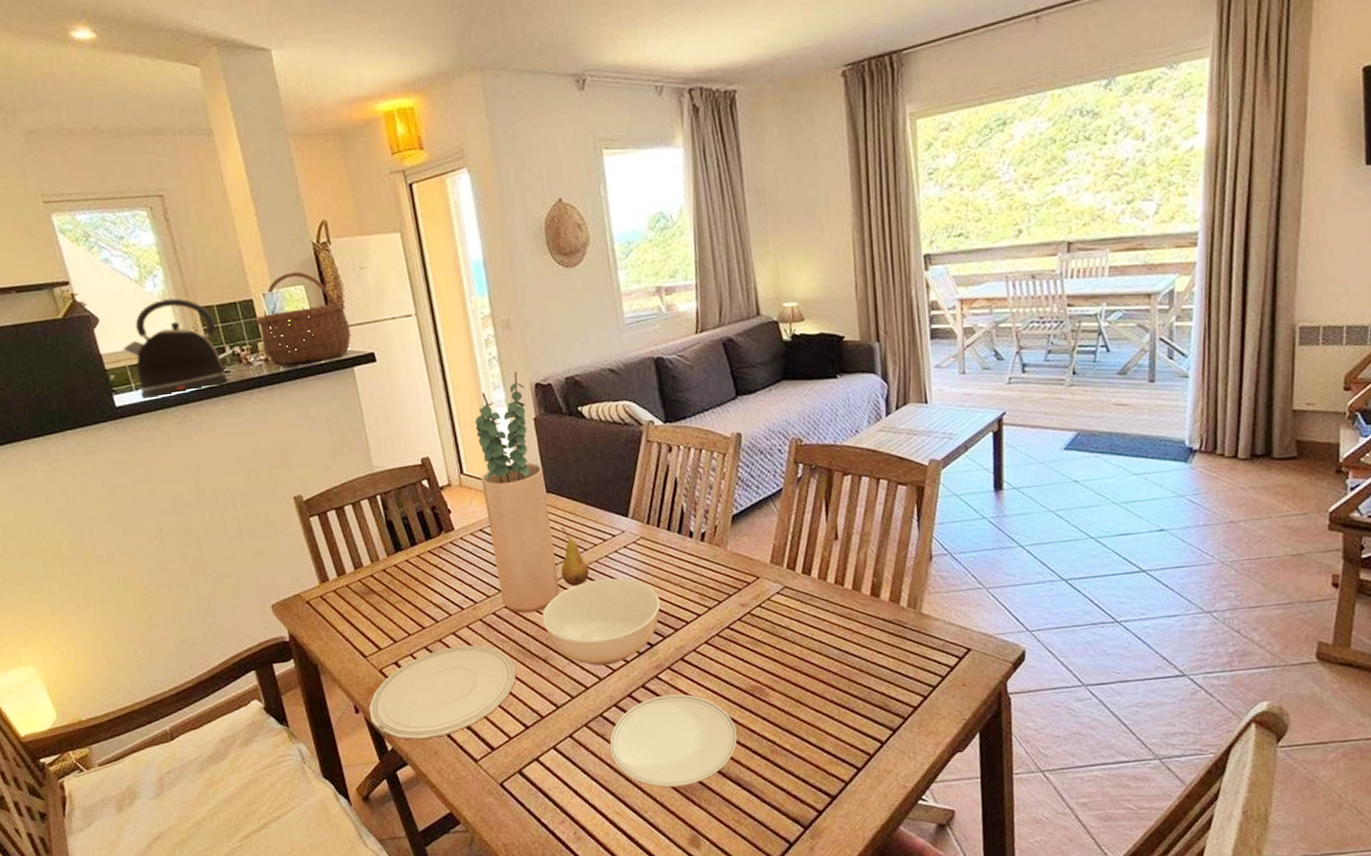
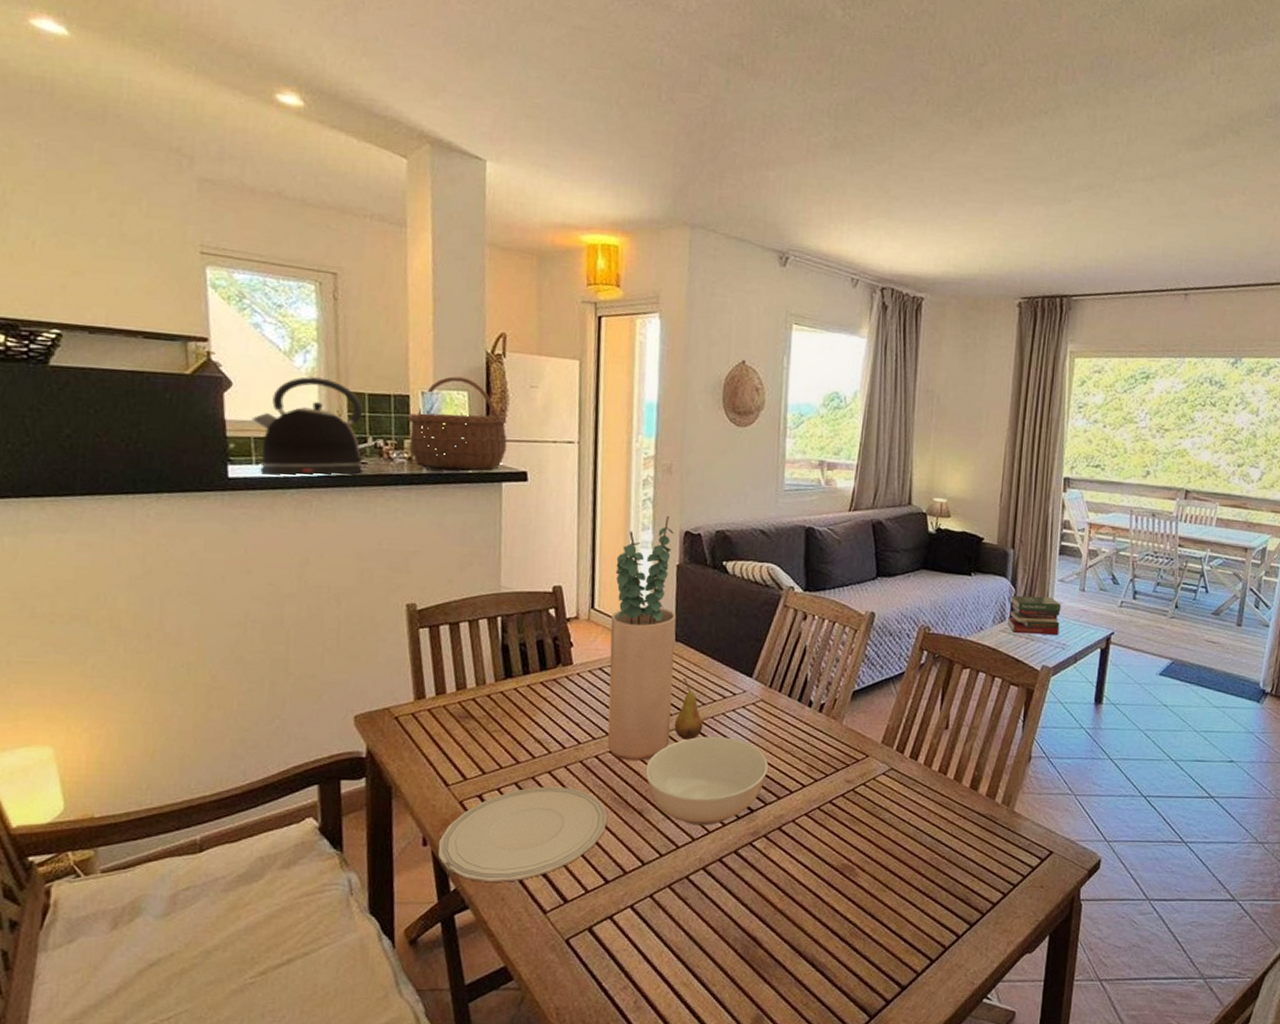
plate: present [609,694,737,788] -> none [689,864,820,962]
books: none [884,386,944,431] -> present [1008,595,1061,636]

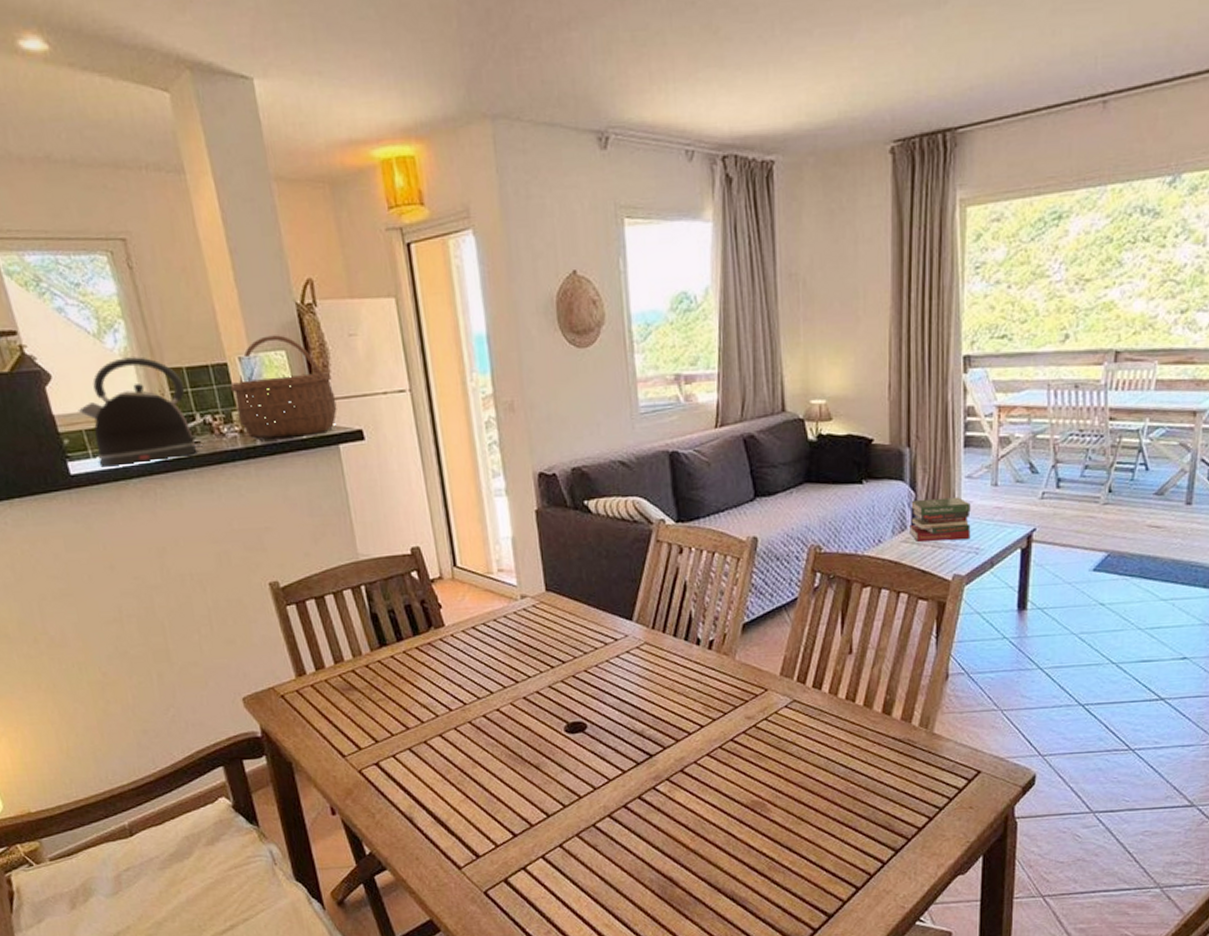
plate: present [437,786,608,883] -> none [346,748,506,845]
vase: present [607,516,676,760] -> none [471,459,556,717]
bowl: present [645,736,769,826] -> none [535,684,663,775]
fruit: present [674,677,704,740] -> none [557,628,589,691]

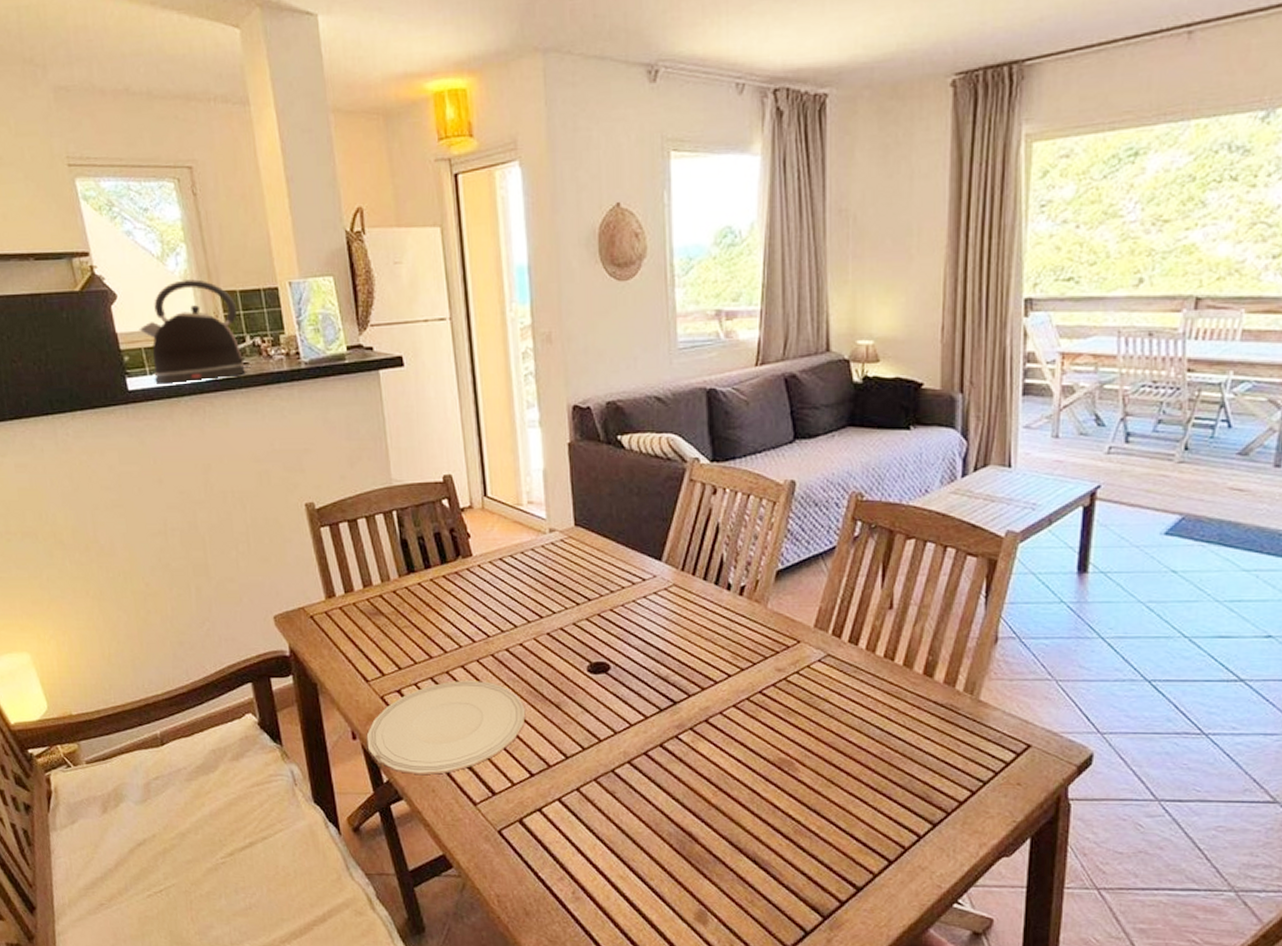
wicker basket: present [230,335,337,441] -> none [280,261,379,364]
plate: none [346,748,506,845] -> present [366,681,526,776]
books: present [910,497,971,543] -> none [960,448,1028,495]

